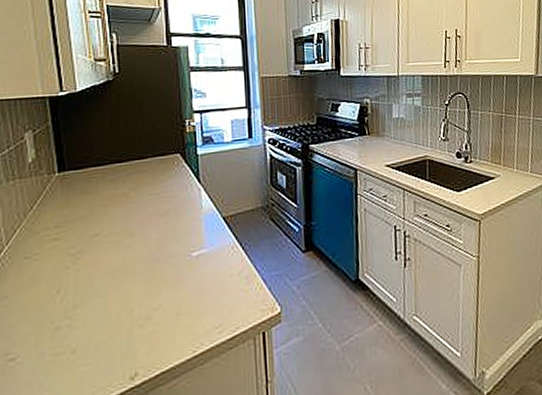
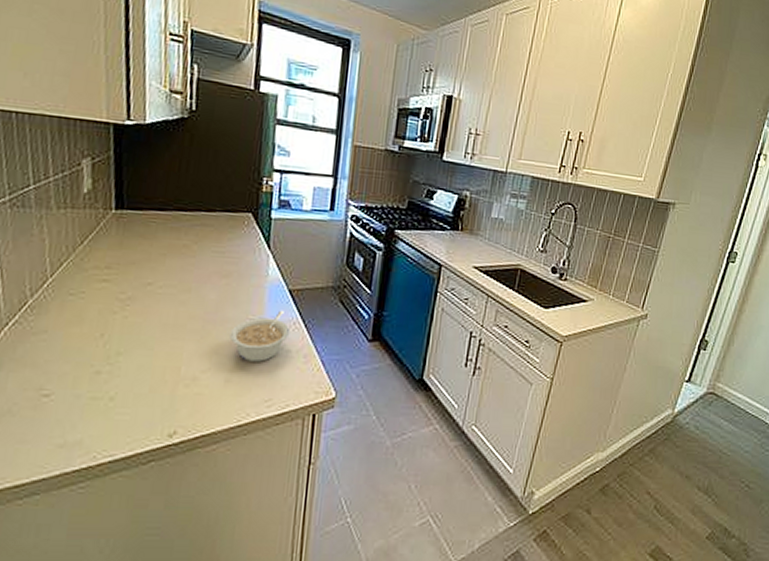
legume: none [175,237,230,292] -> present [229,310,291,362]

